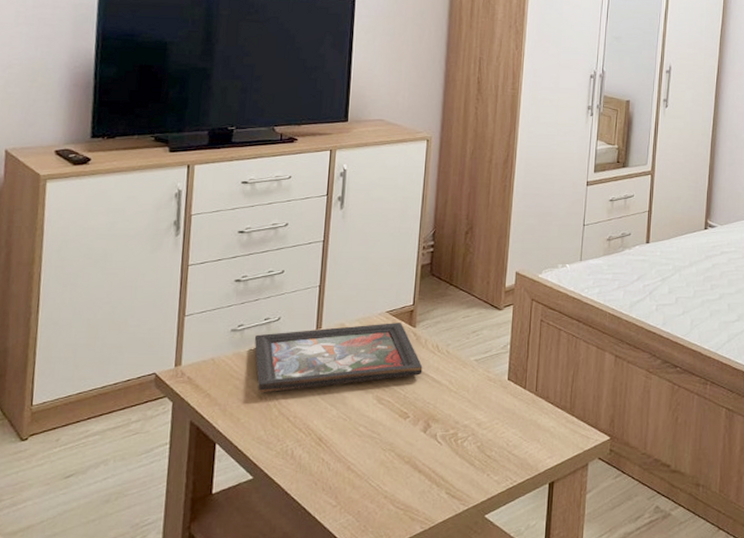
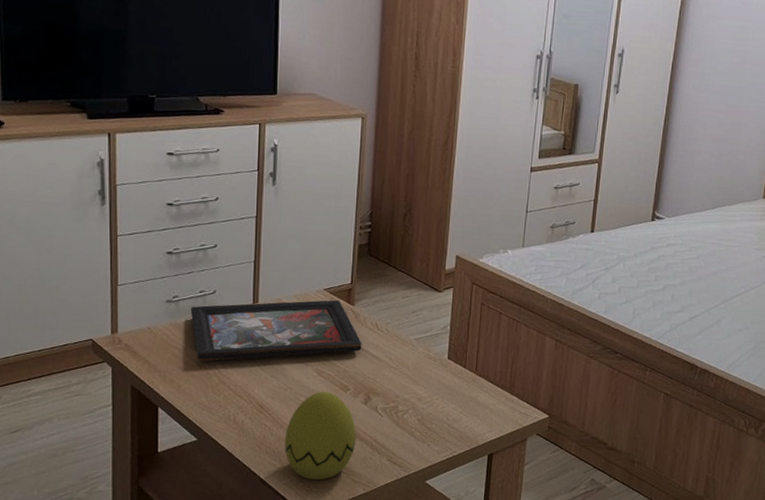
decorative egg: none [341,420,415,519] -> present [285,392,357,480]

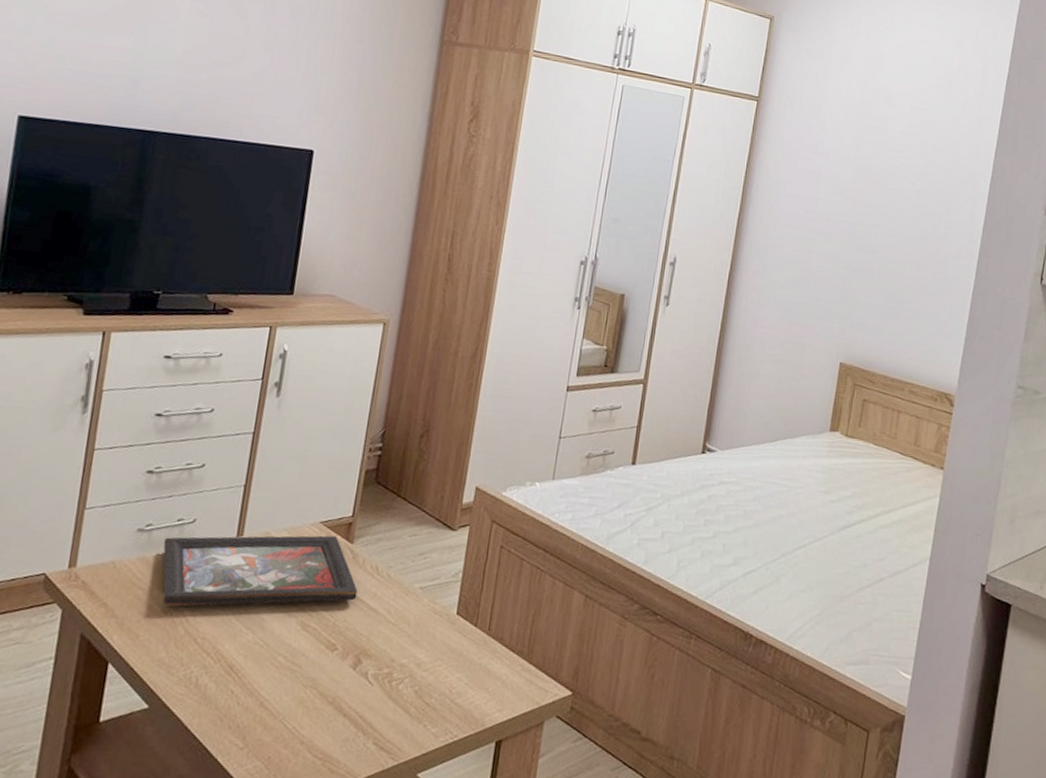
decorative egg: present [285,392,357,480] -> none [251,650,340,767]

